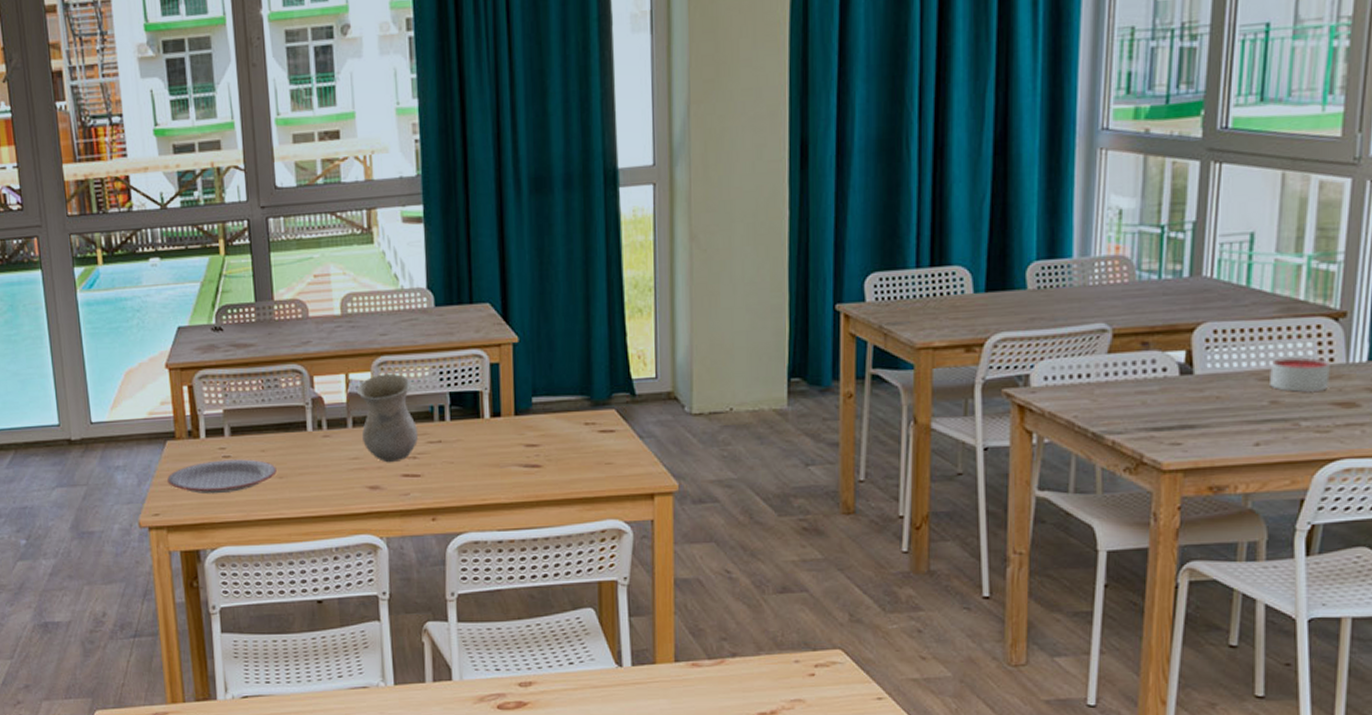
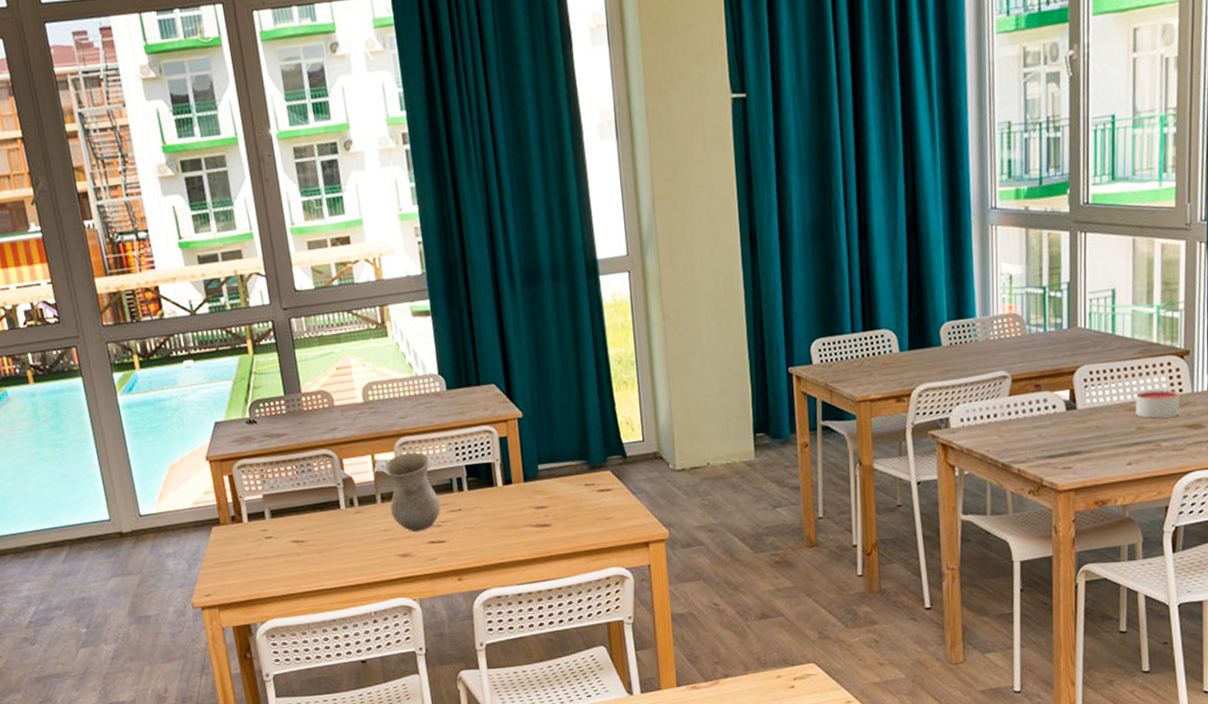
plate: present [167,459,277,494] -> none [215,538,316,573]

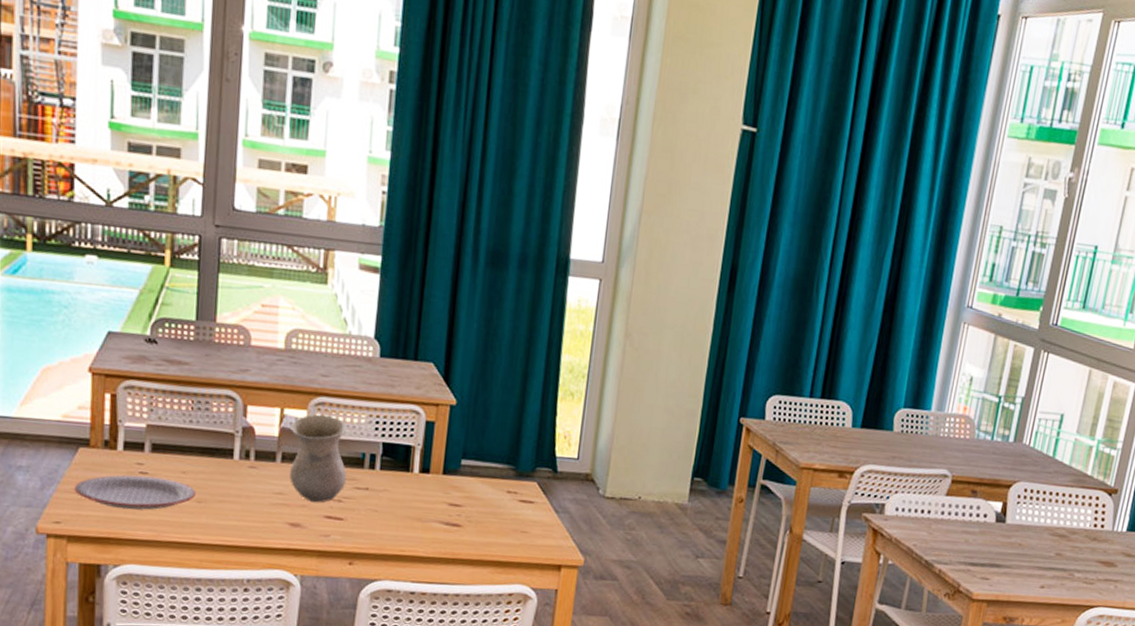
plate: none [215,538,316,573] -> present [75,475,196,510]
candle: present [1135,389,1181,419] -> none [1057,519,1102,550]

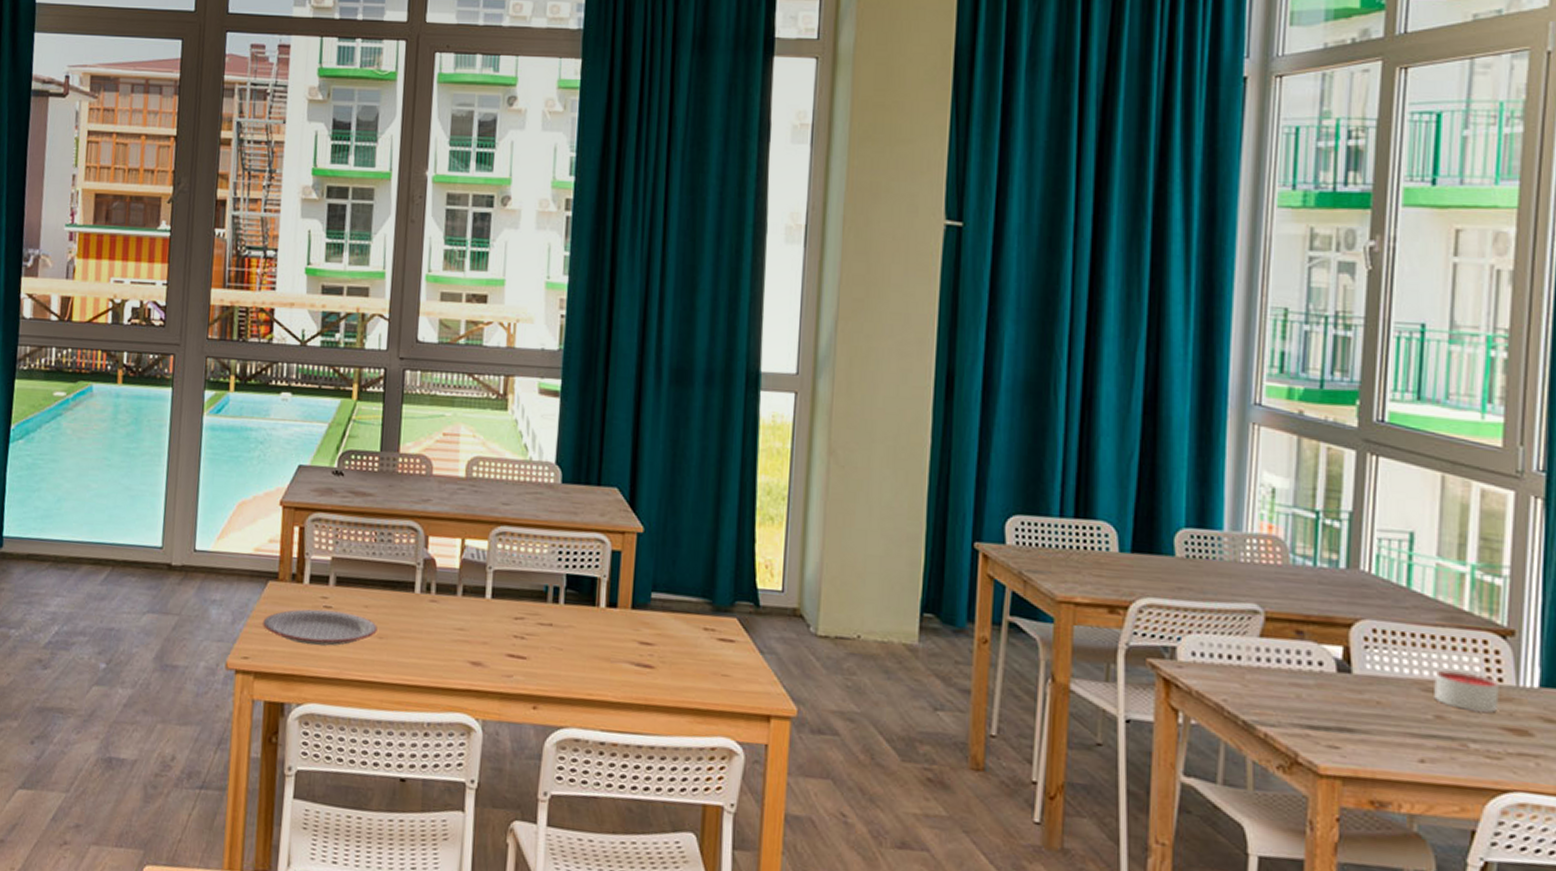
vase: present [289,413,347,503] -> none [470,544,530,640]
candle: none [1057,519,1102,550] -> present [1434,670,1501,712]

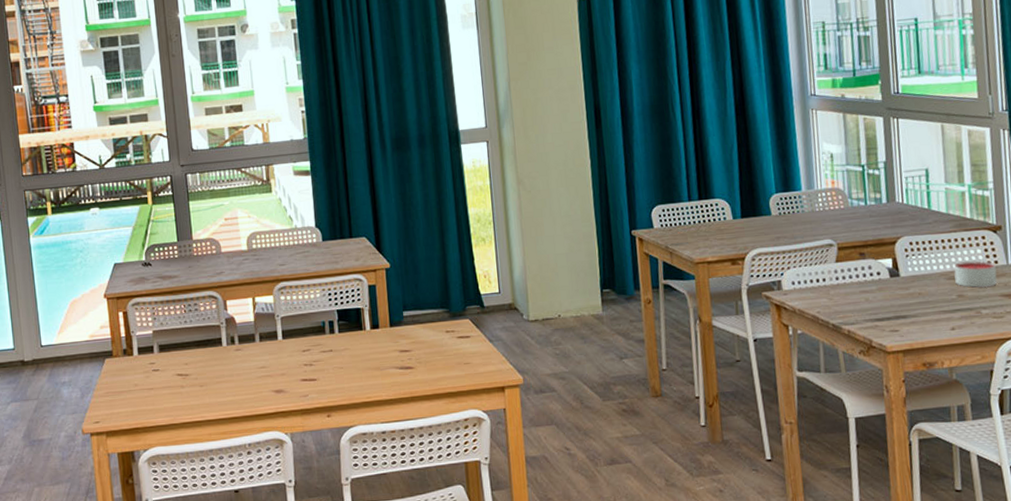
plate: present [263,609,378,646] -> none [106,371,198,403]

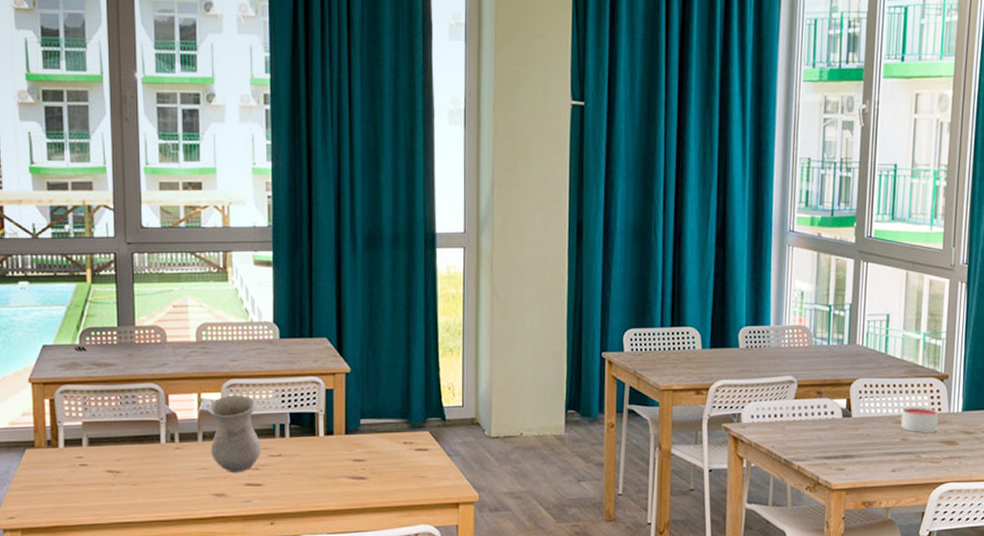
vase: none [261,296,314,370] -> present [207,394,261,473]

